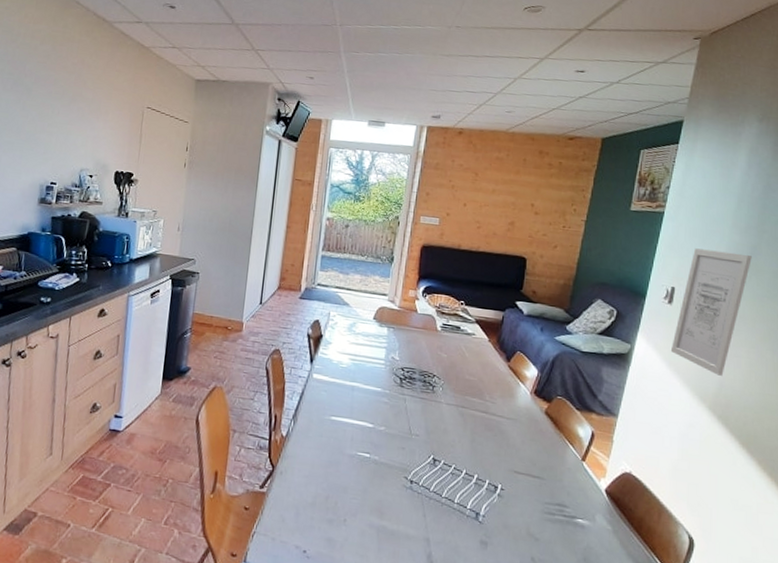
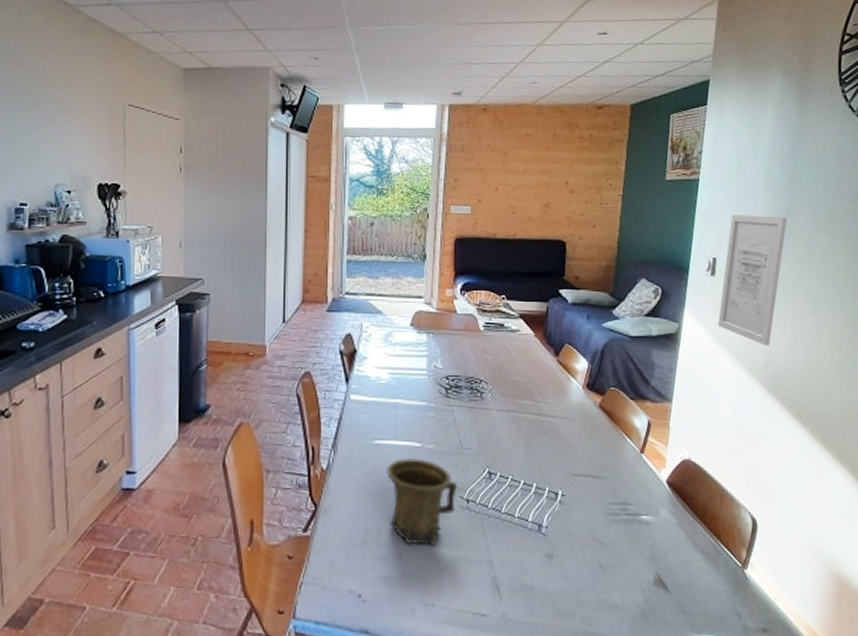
mug: none [338,435,404,517] -> present [386,458,458,545]

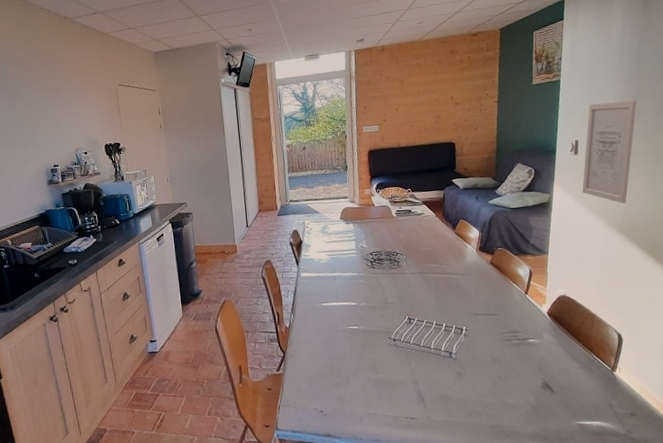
mug: present [386,458,458,545] -> none [332,313,386,374]

